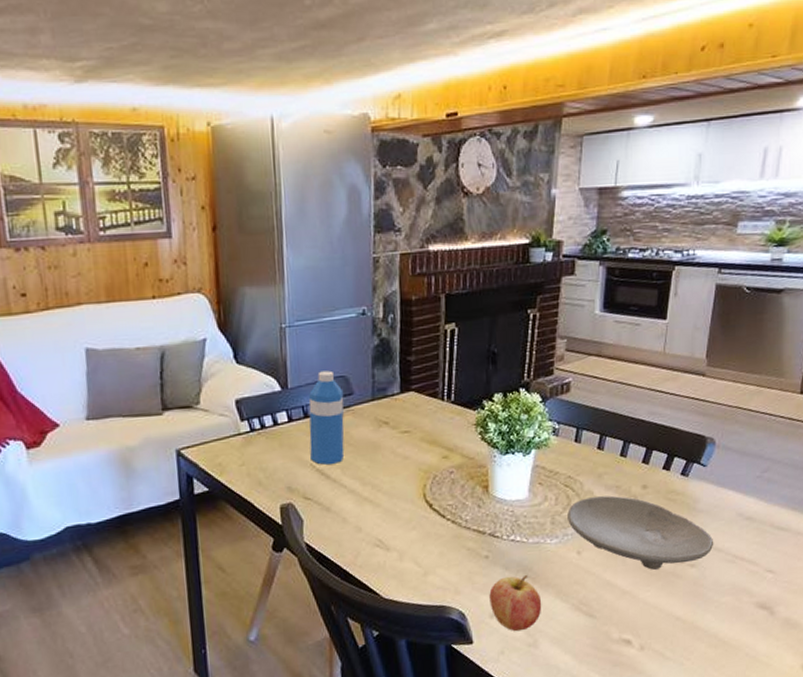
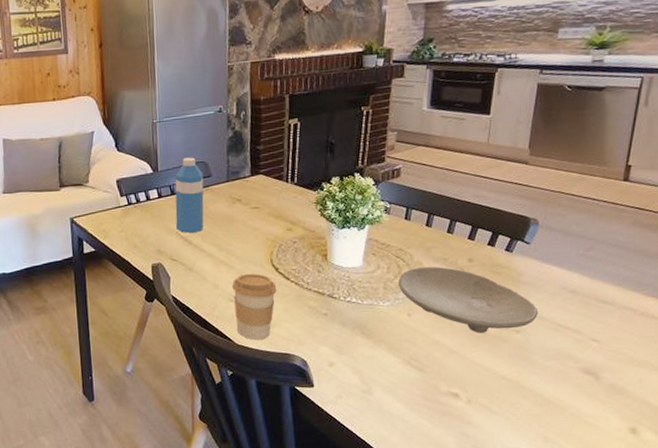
coffee cup: none [378,512,431,592] -> present [232,274,277,340]
fruit: present [489,575,542,632] -> none [328,331,376,380]

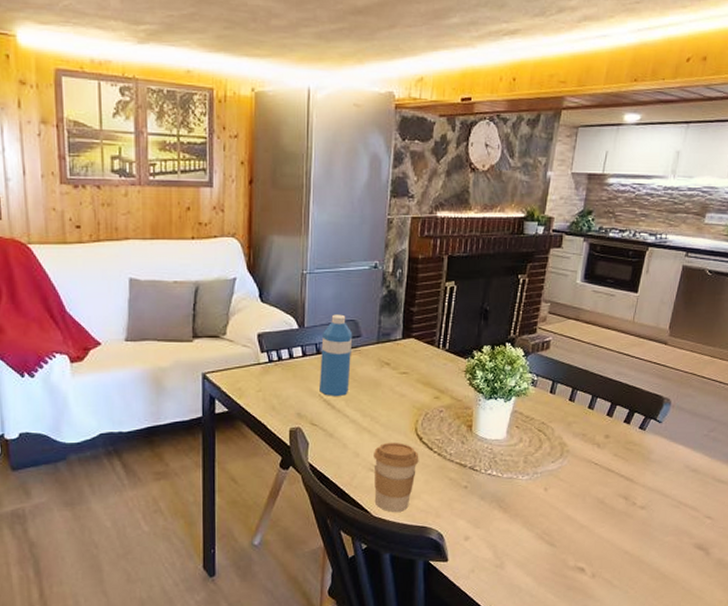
bowl: present [398,266,539,333] -> none [538,442,663,509]

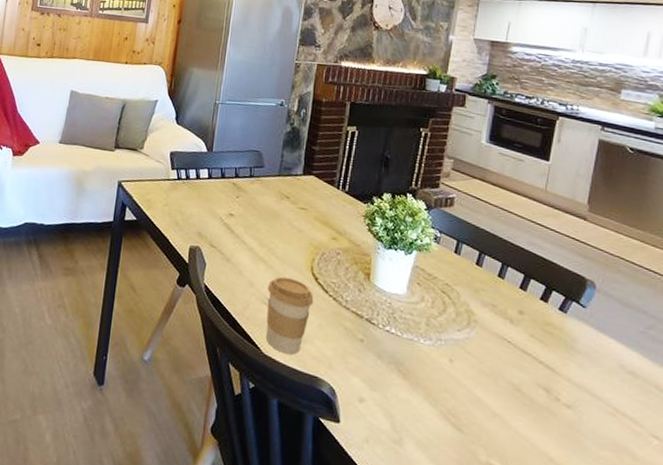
water bottle: present [320,314,353,397] -> none [221,143,256,223]

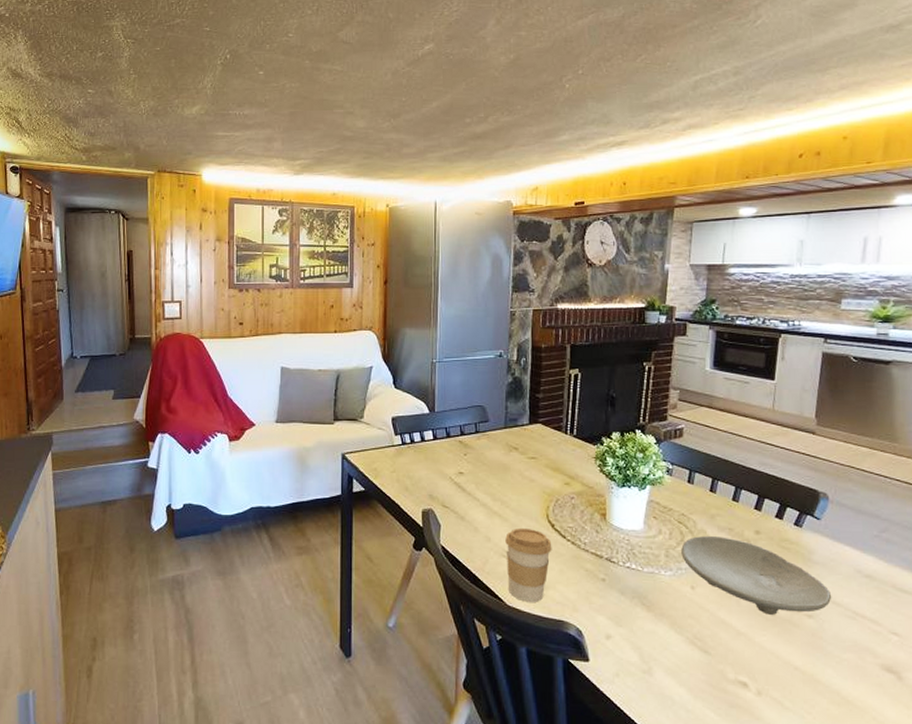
bowl: none [442,308,593,403] -> present [681,536,832,615]

